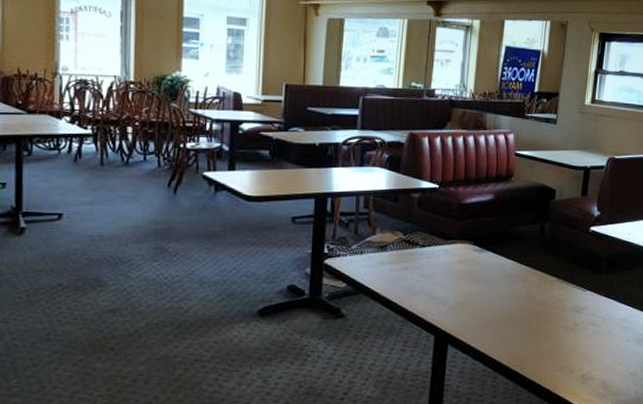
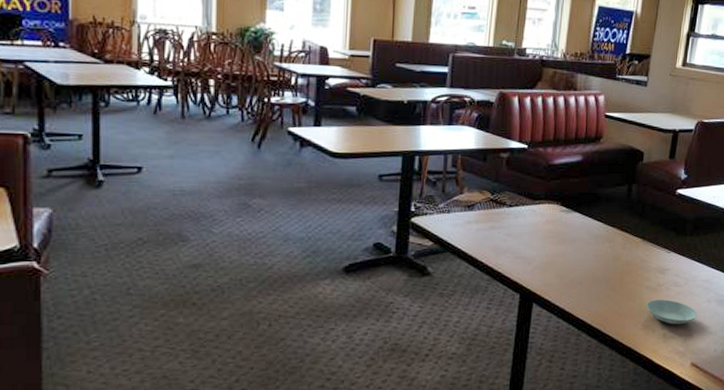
saucer: none [563,339,616,366] -> present [646,299,697,325]

